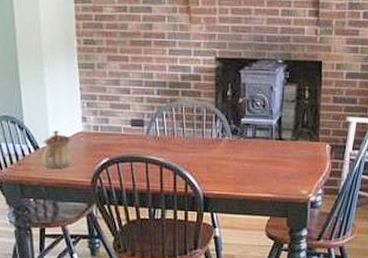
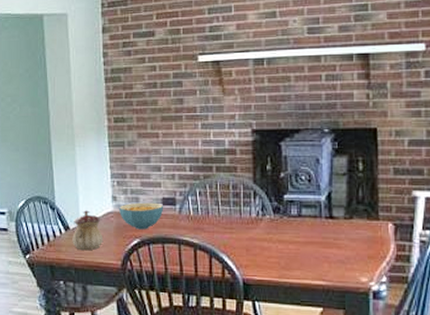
cereal bowl: none [88,123,133,149] -> present [118,202,164,230]

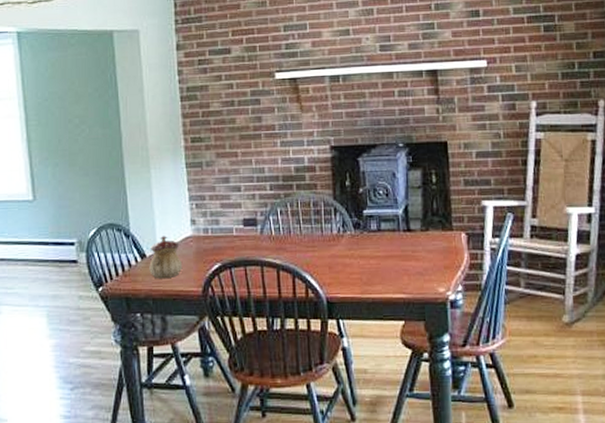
cereal bowl: present [118,202,164,230] -> none [198,224,245,253]

